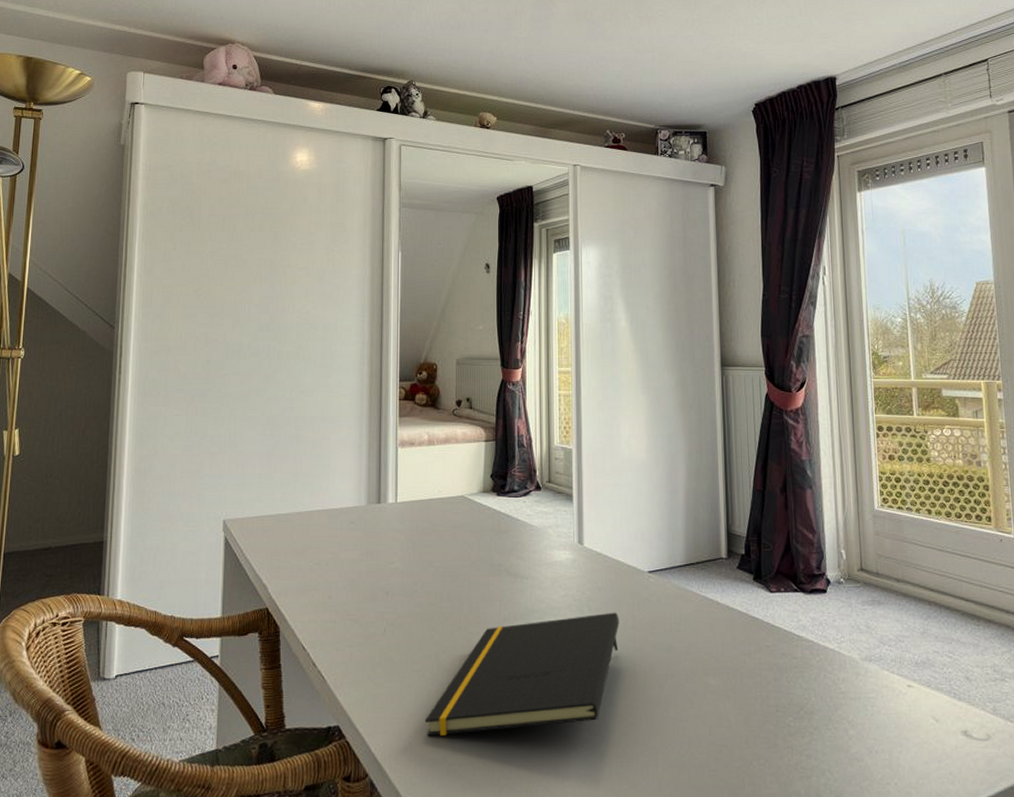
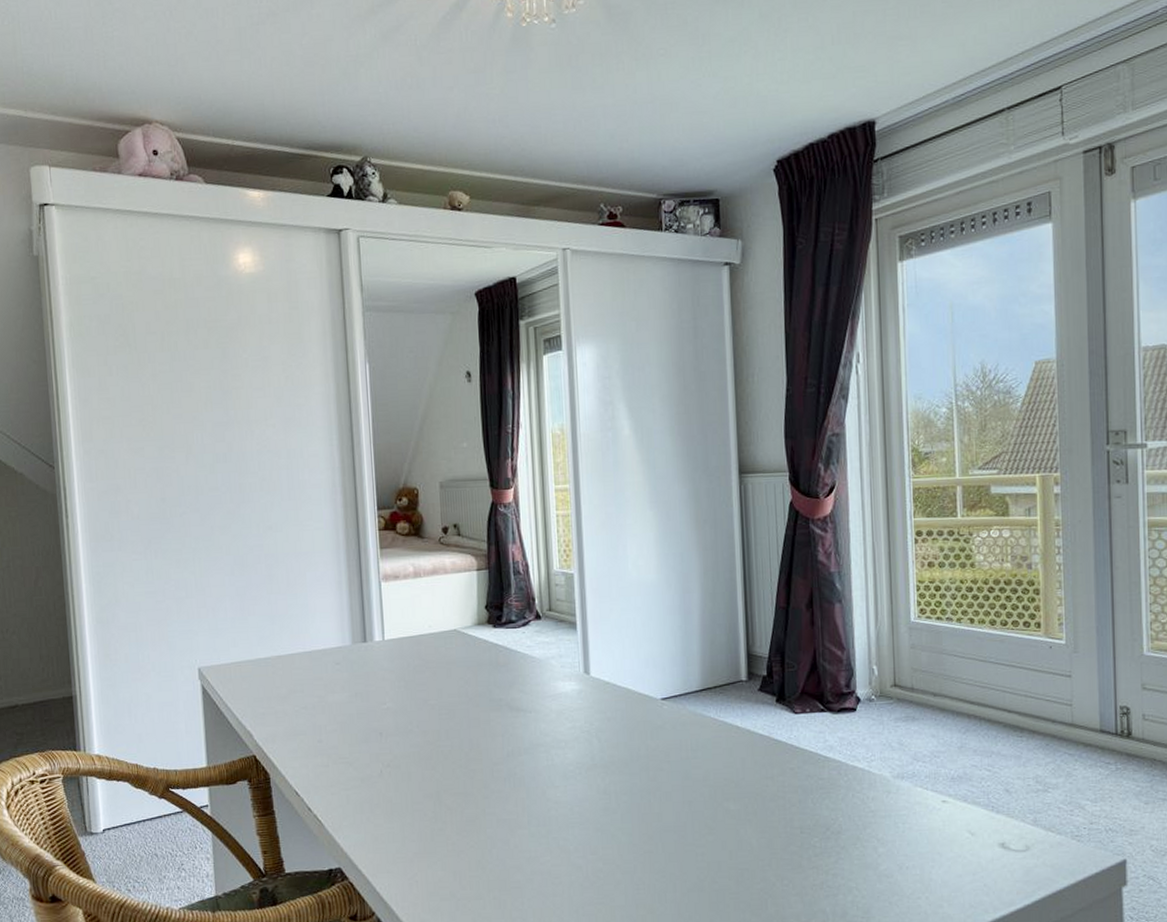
notepad: present [424,612,619,736] -> none [429,742,632,873]

